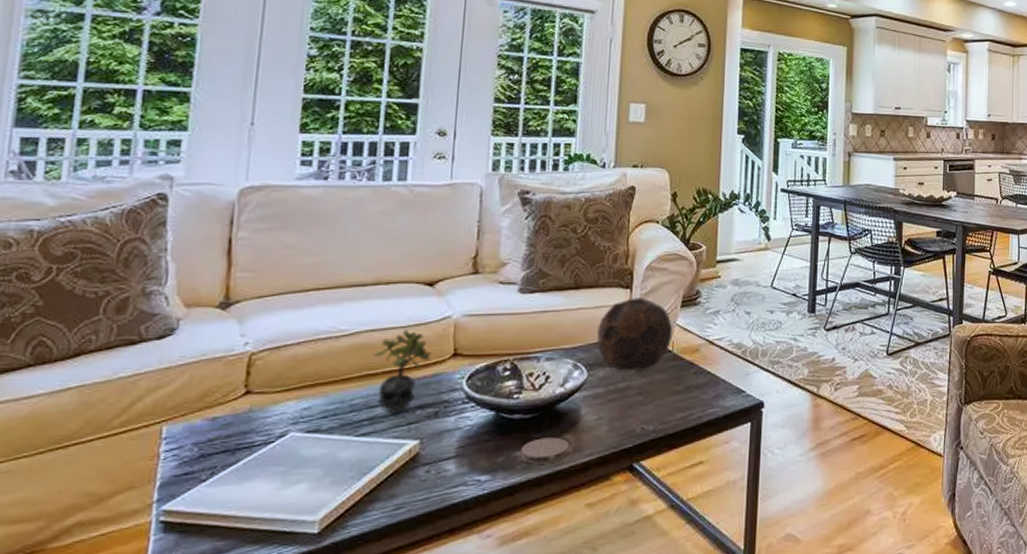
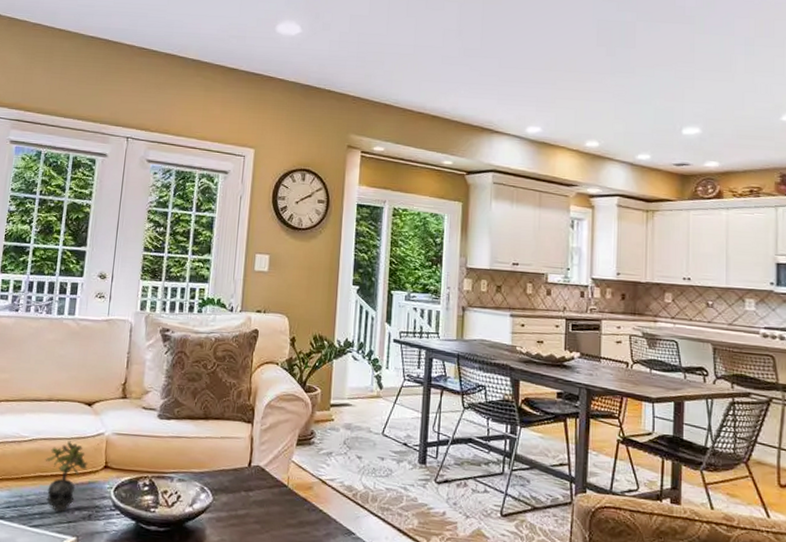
soccer ball: present [596,298,673,372] -> none [221,432,289,502]

